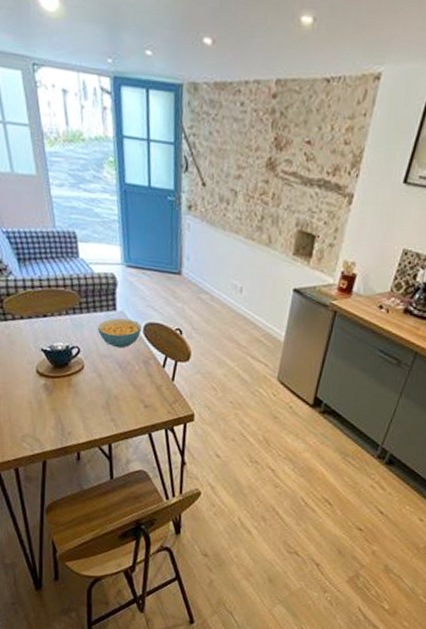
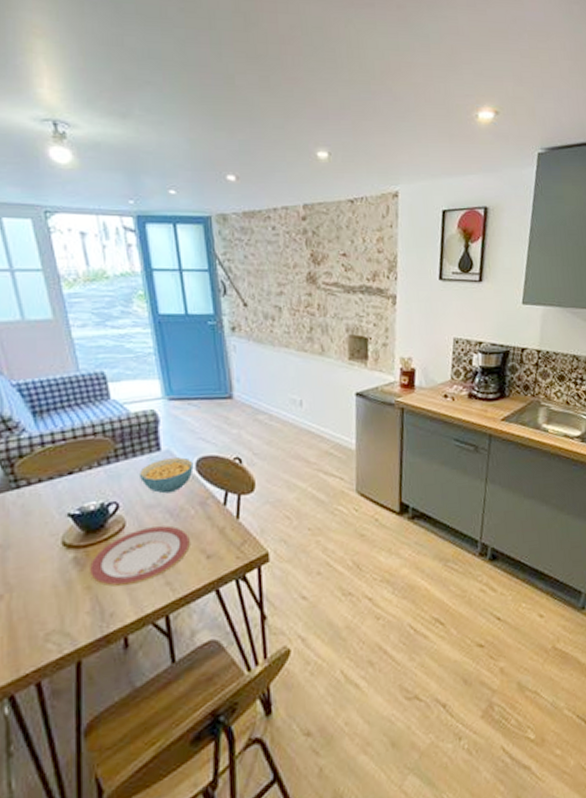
plate: none [55,372,133,415] -> present [89,526,190,587]

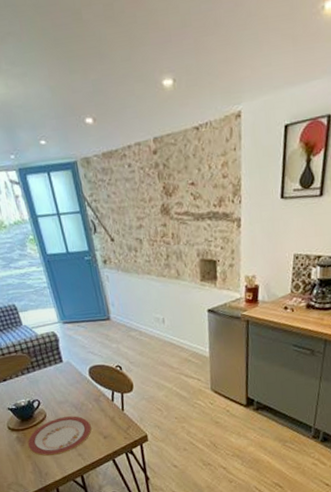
cereal bowl: present [138,457,194,494] -> none [50,366,88,394]

